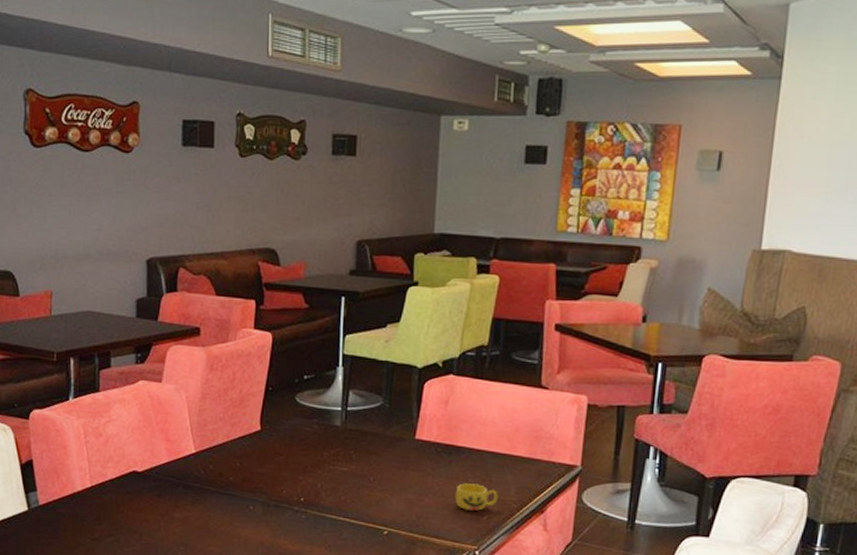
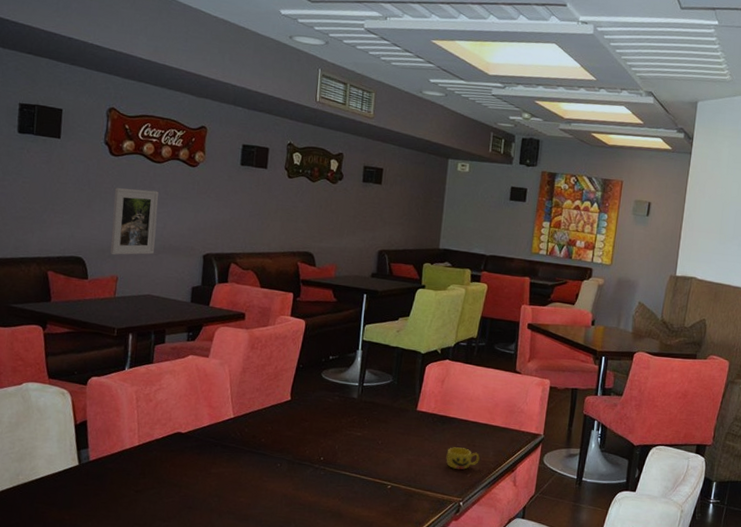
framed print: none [40,185,91,267] -> present [110,188,159,255]

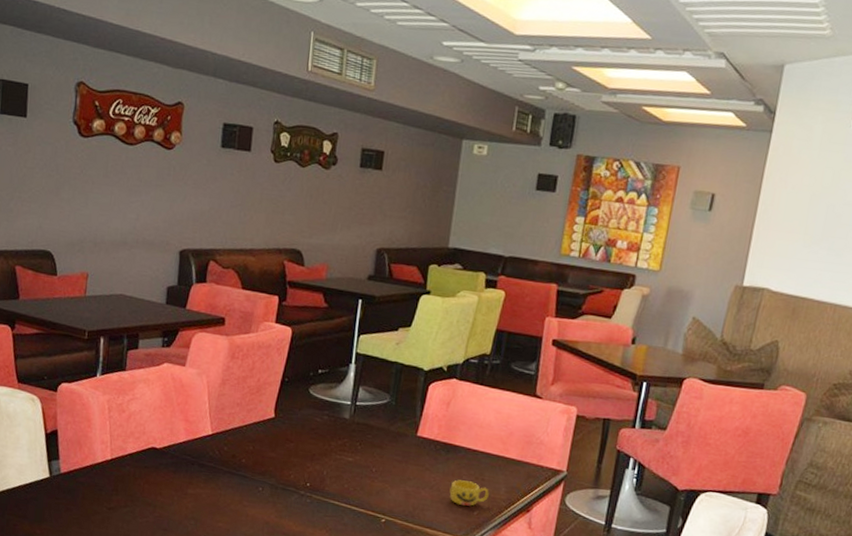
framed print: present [110,188,159,255] -> none [80,173,132,250]

